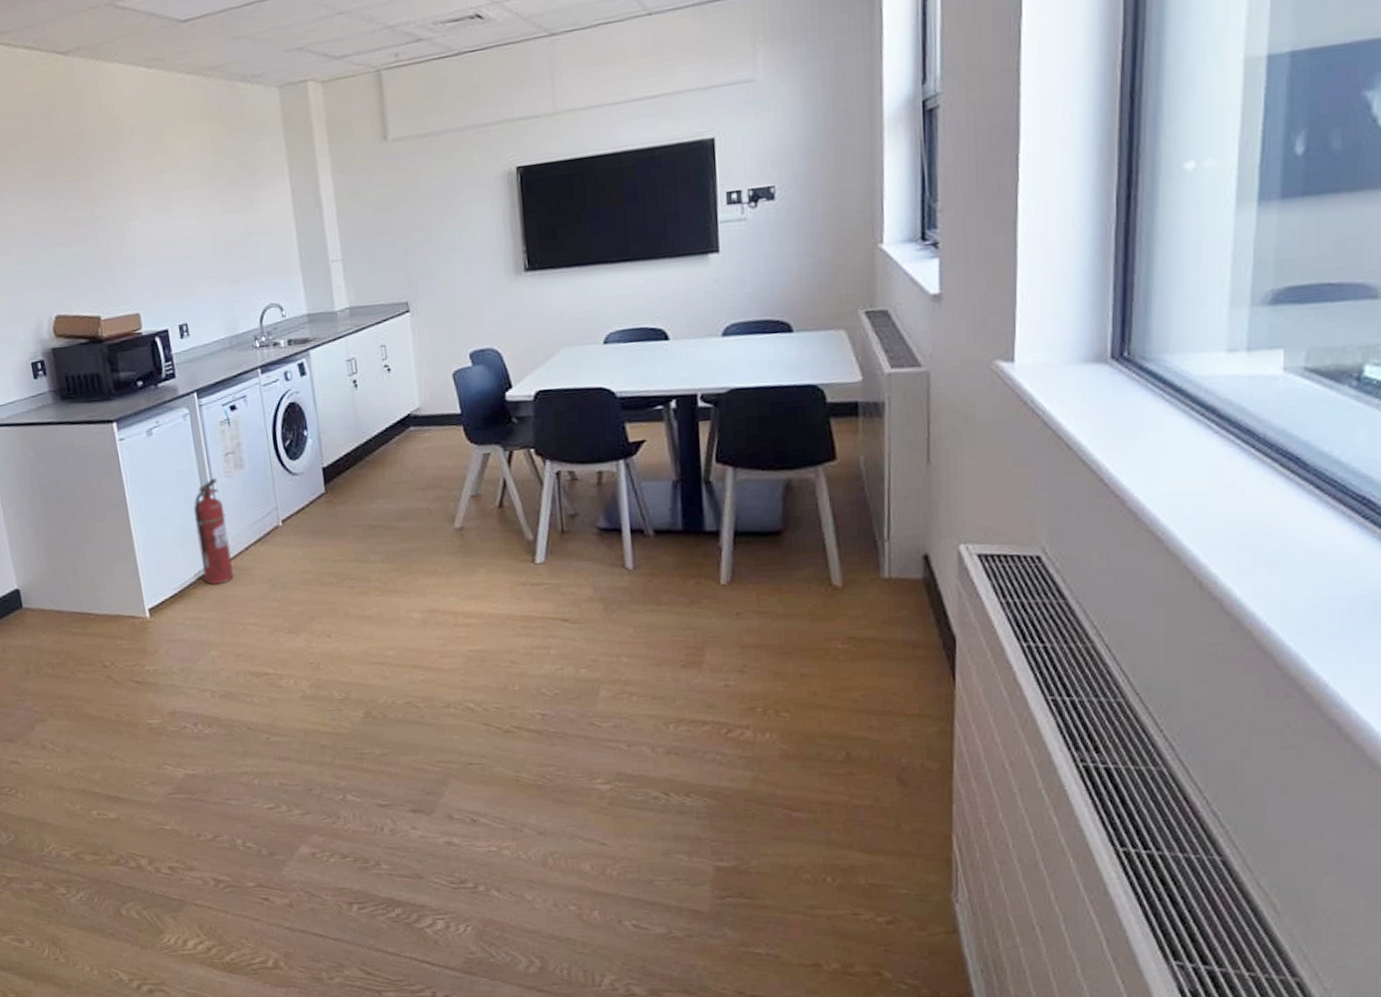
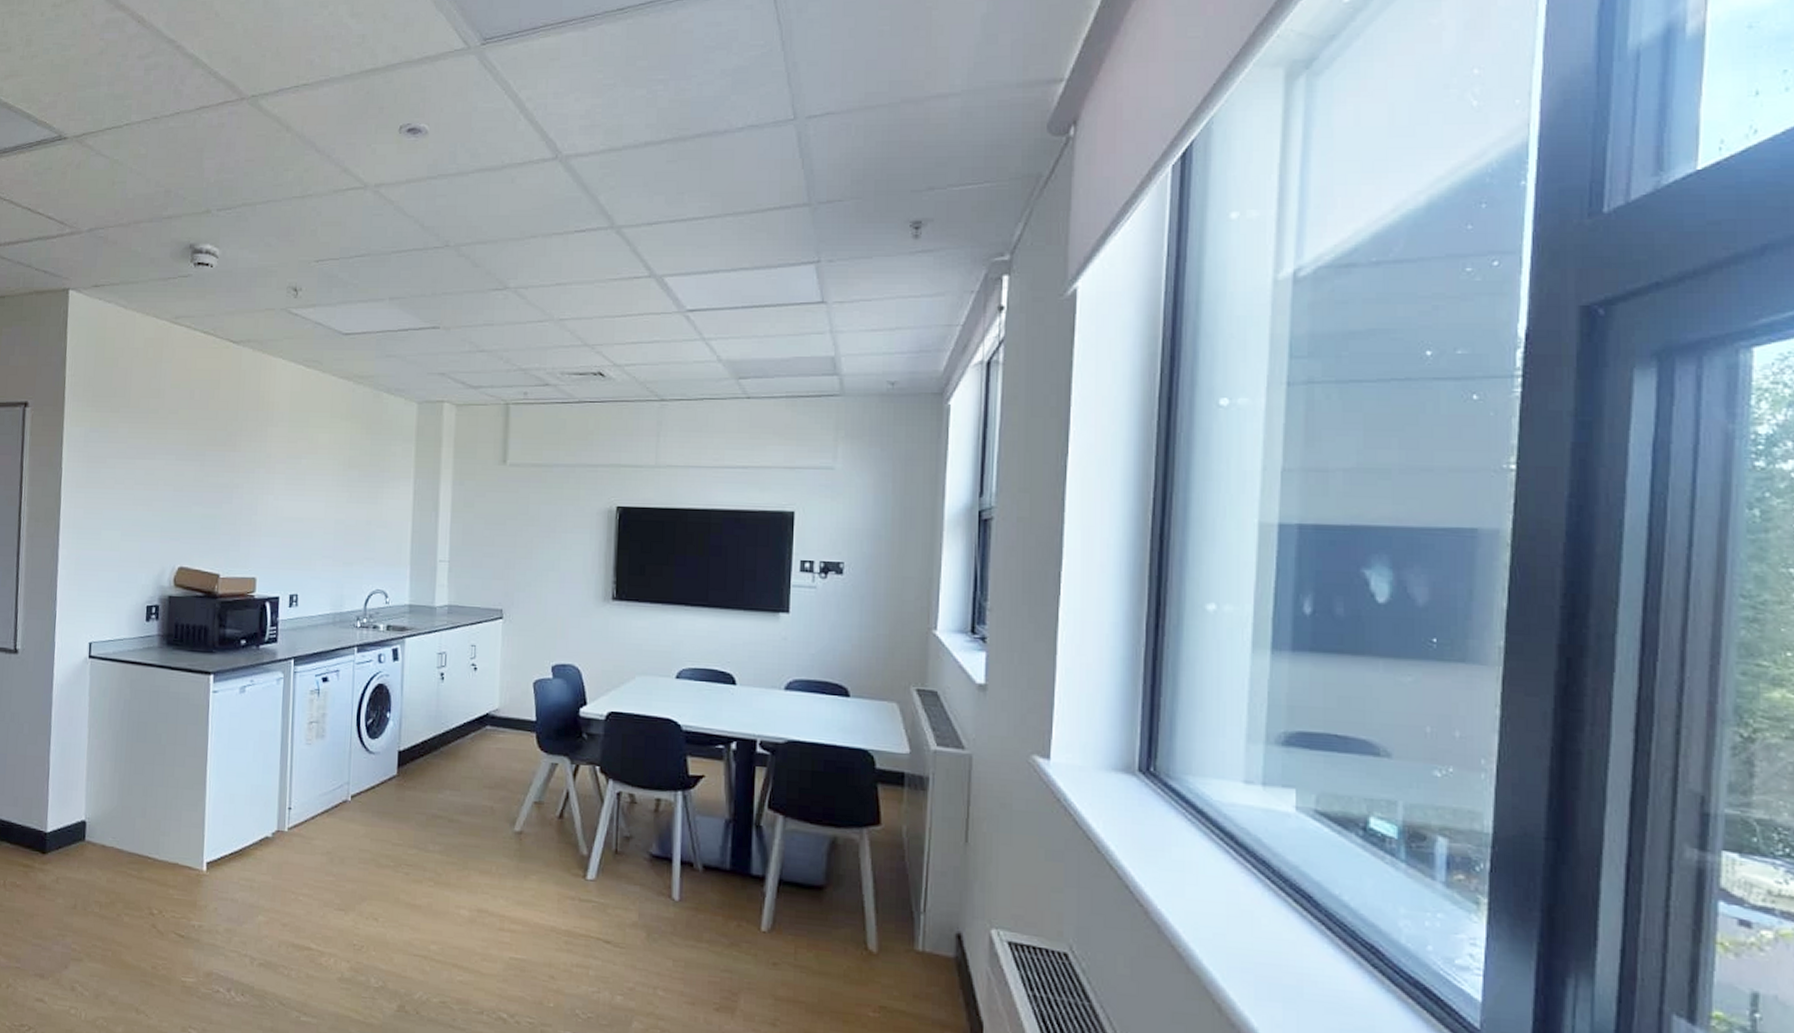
fire extinguisher: present [194,478,234,585] -> none [266,743,299,849]

